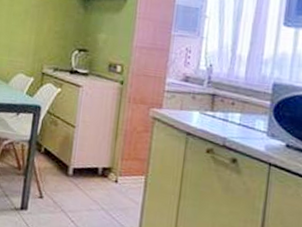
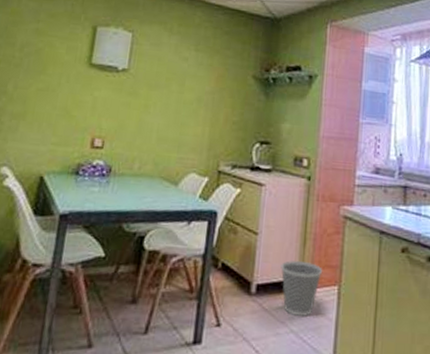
wastebasket: none [94,151,132,198] -> present [281,261,323,316]

